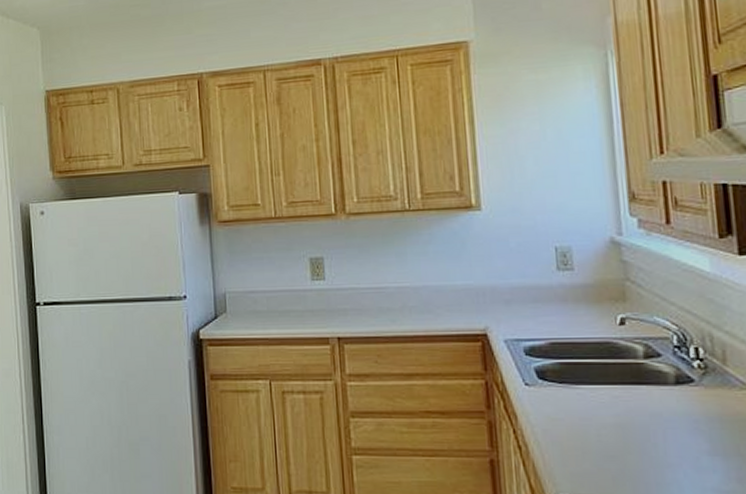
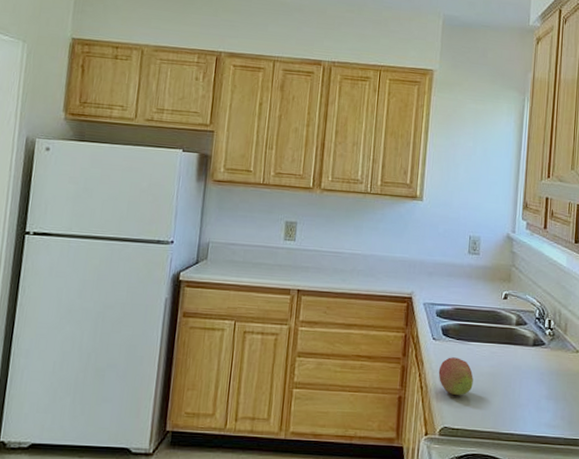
fruit: none [539,406,593,456] -> present [438,357,473,396]

